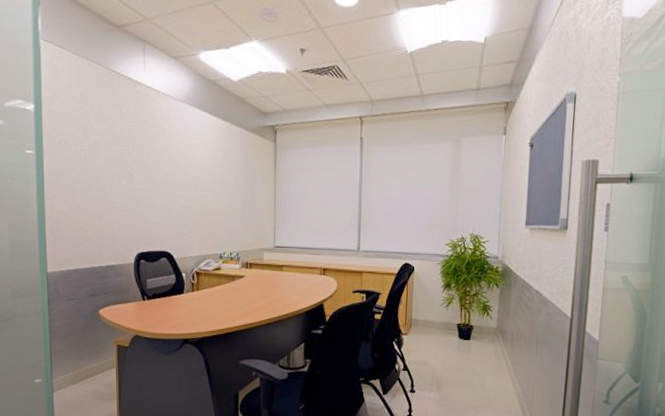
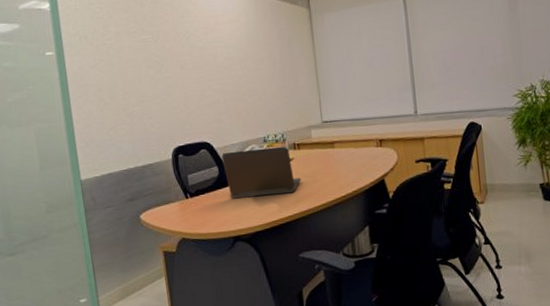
laptop computer: none [180,263,250,307] -> present [222,146,302,199]

